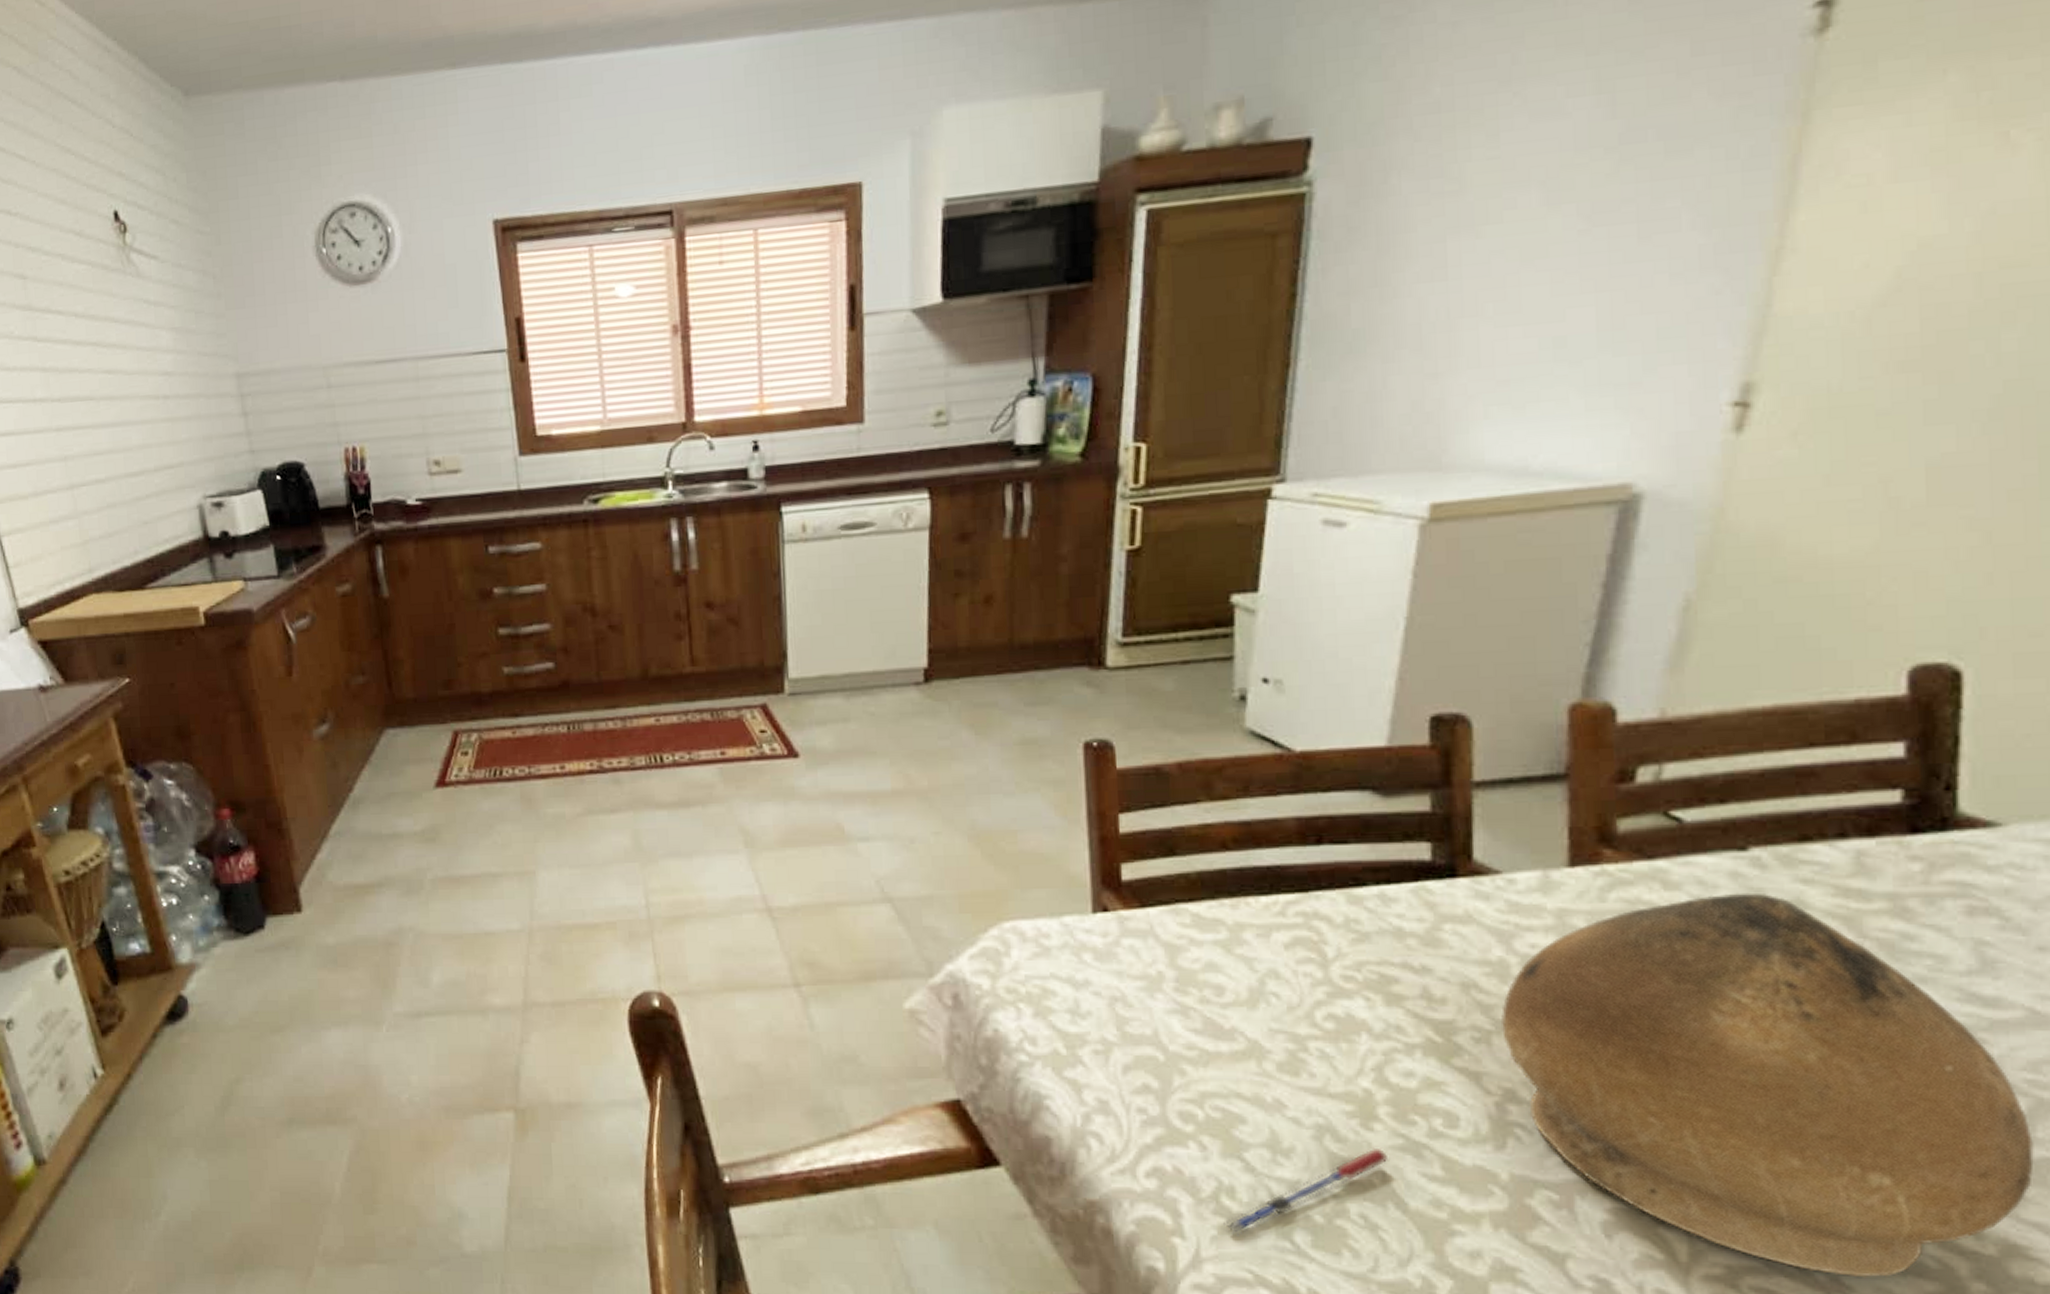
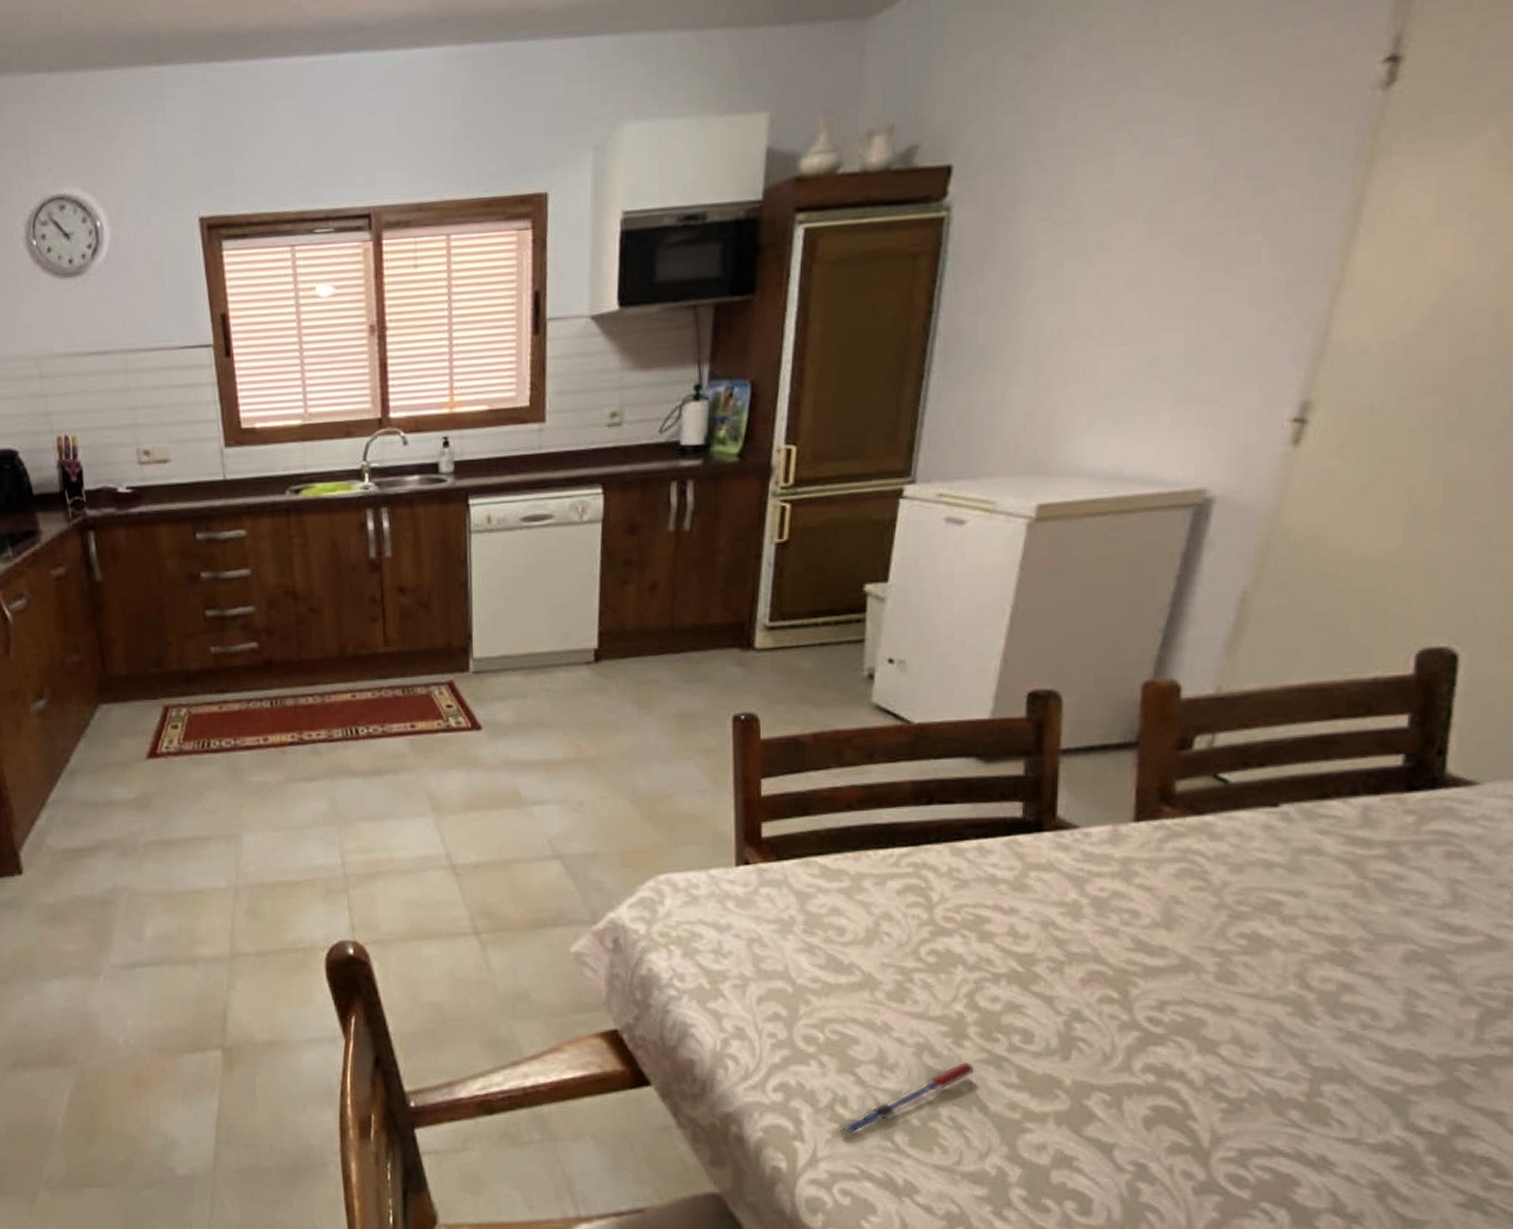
bowl: present [1500,892,2034,1278] -> none [1071,842,1482,1156]

